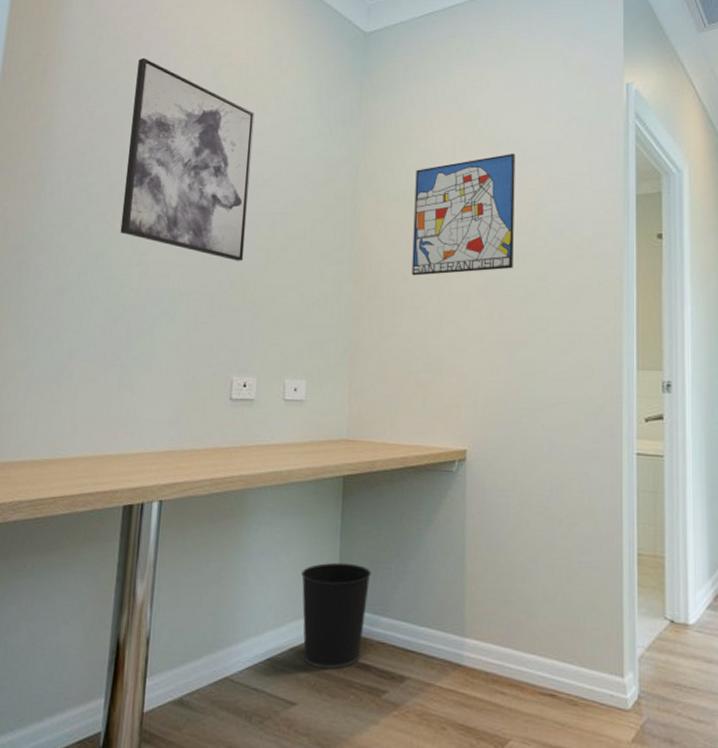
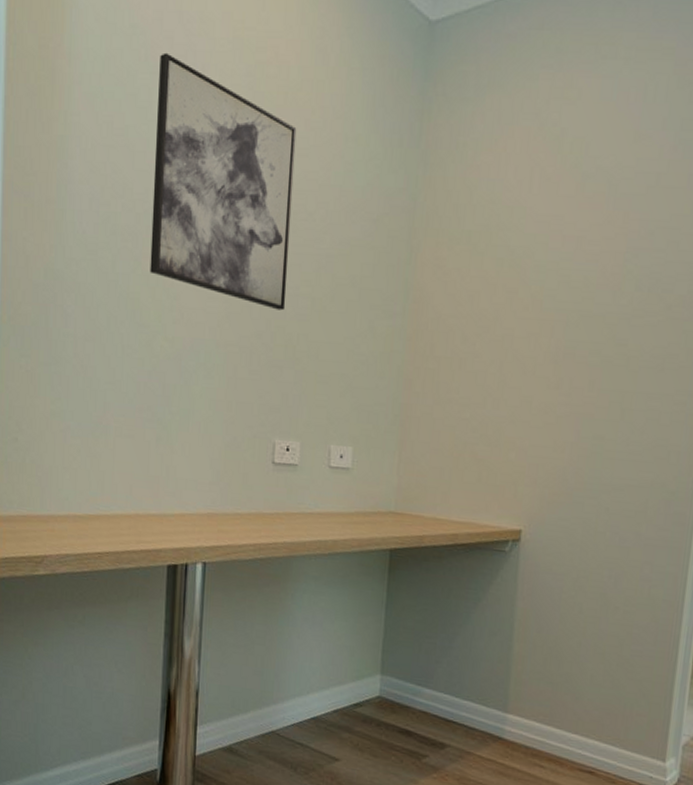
wastebasket: present [301,562,371,669] -> none [345,633,416,733]
wall art: present [411,153,516,276] -> none [472,186,605,335]

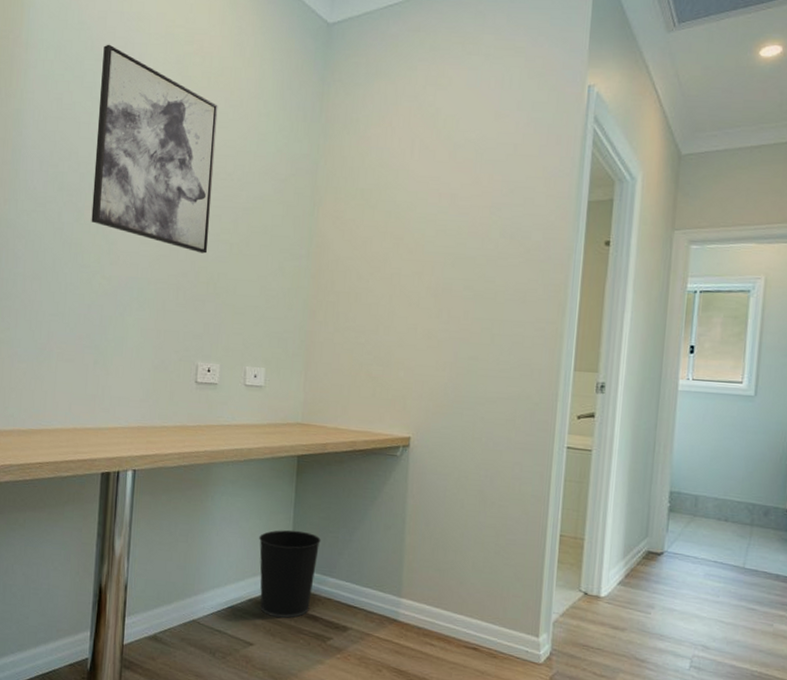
wastebasket: none [345,633,416,733] -> present [259,529,321,619]

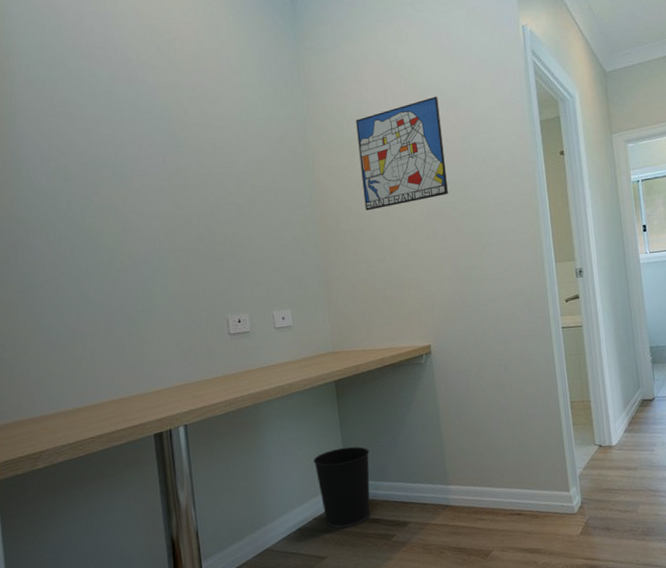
wall art: present [91,44,218,254] -> none [85,42,219,218]
wall art: none [366,154,473,274] -> present [356,96,448,211]

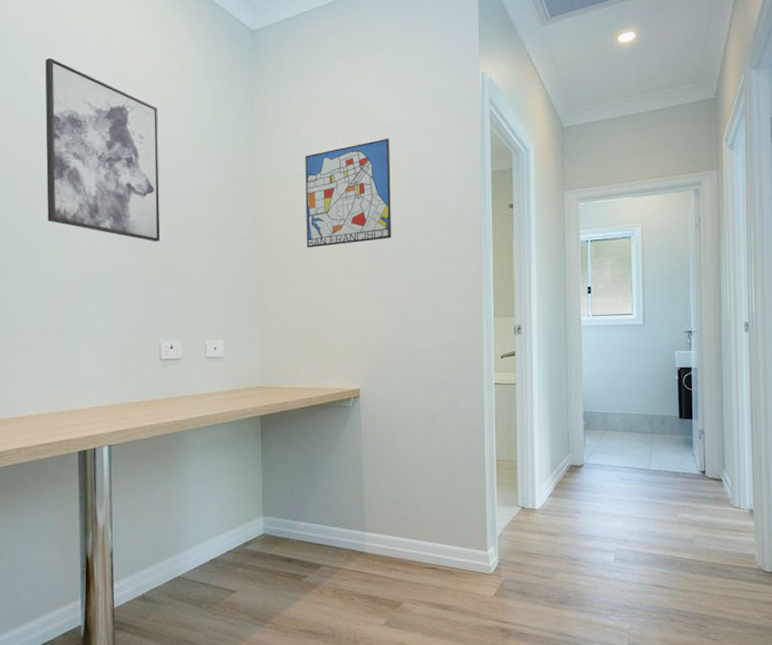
wall art: none [85,42,219,218] -> present [45,58,161,242]
wastebasket: present [313,446,370,529] -> none [232,483,289,564]

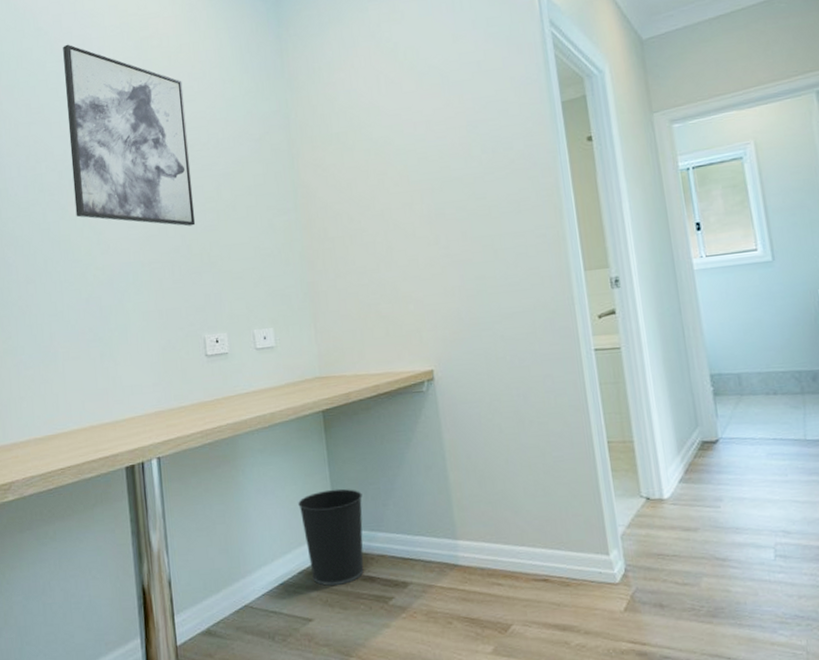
wastebasket: none [232,483,289,564] -> present [298,488,364,586]
wall art: present [305,138,391,248] -> none [345,79,452,214]

